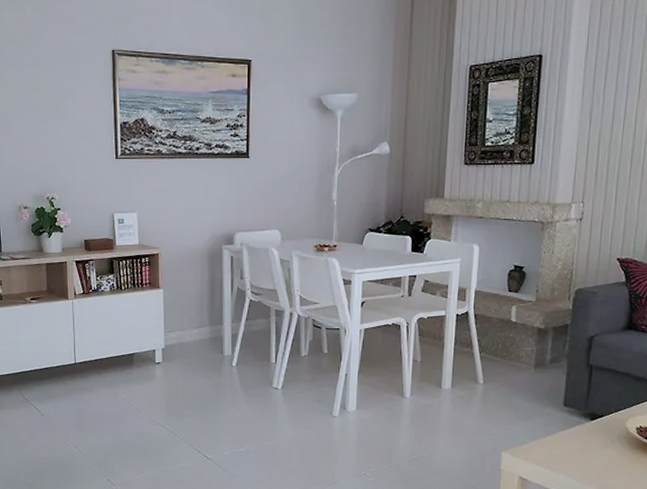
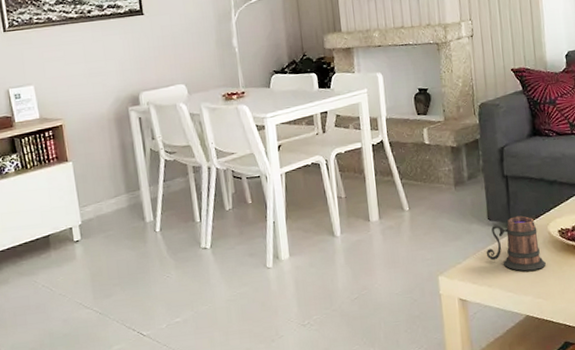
mug: none [555,406,617,463] -> present [486,215,546,272]

